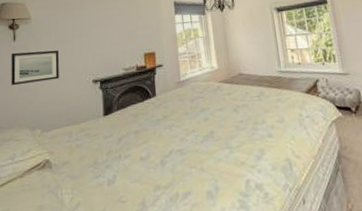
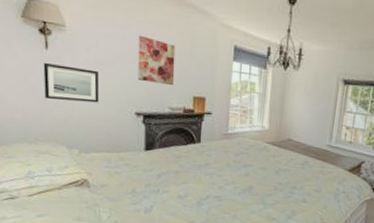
wall art: none [91,11,126,51] -> present [138,35,175,86]

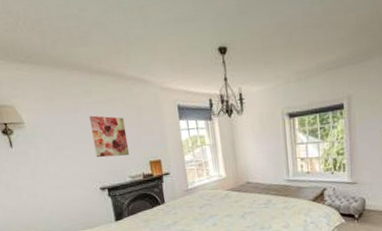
wall art: present [43,62,99,103] -> none [11,157,66,193]

